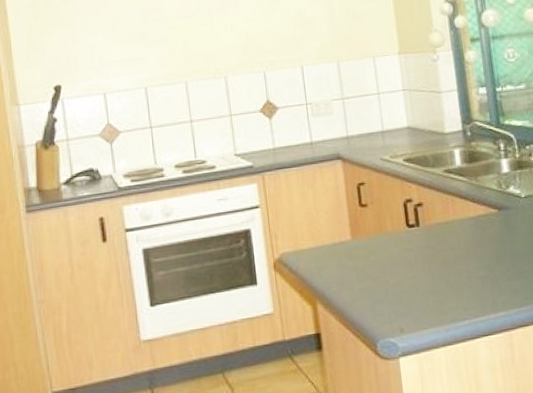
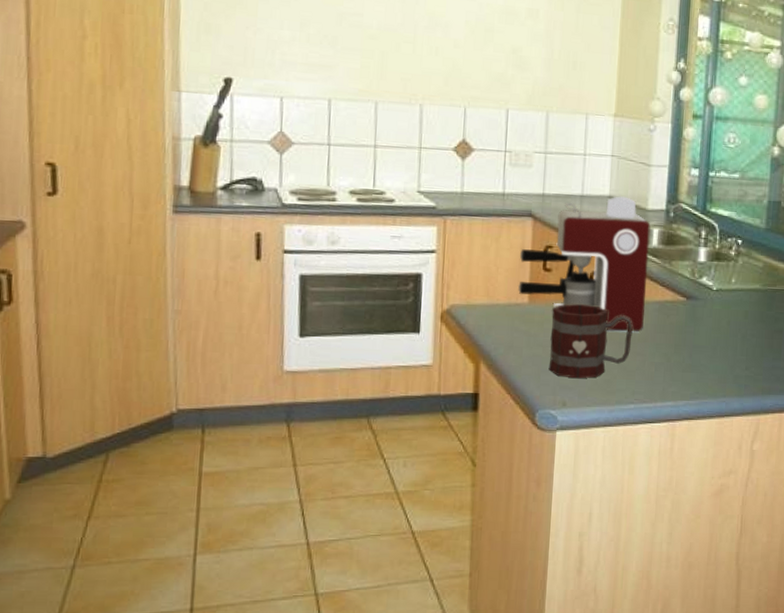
coffee maker: none [335,125,463,254] -> present [518,196,651,332]
mug: none [374,231,455,305] -> present [548,303,633,379]

